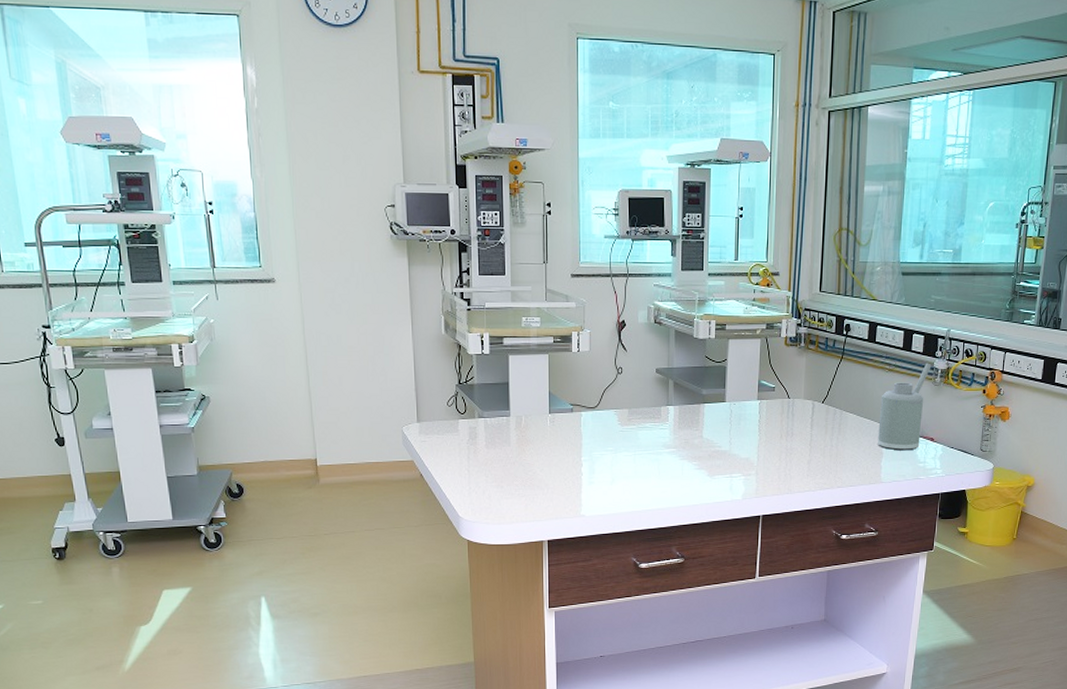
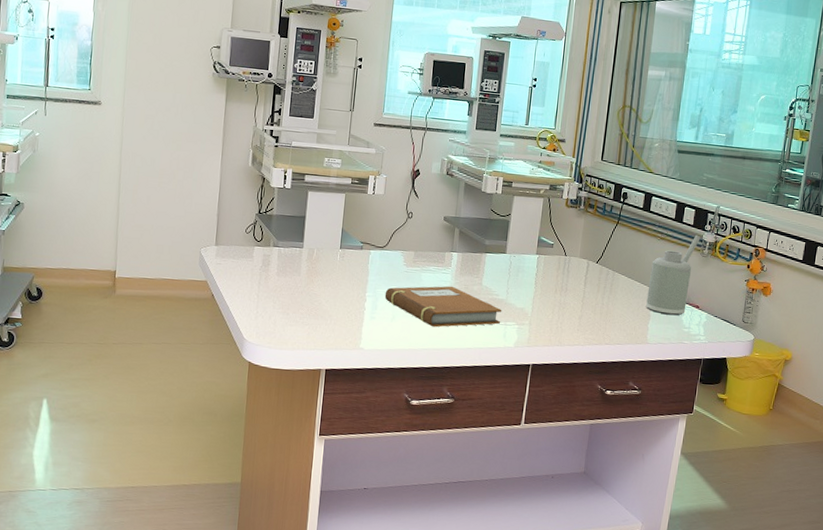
notebook: none [601,442,726,487] -> present [384,286,502,328]

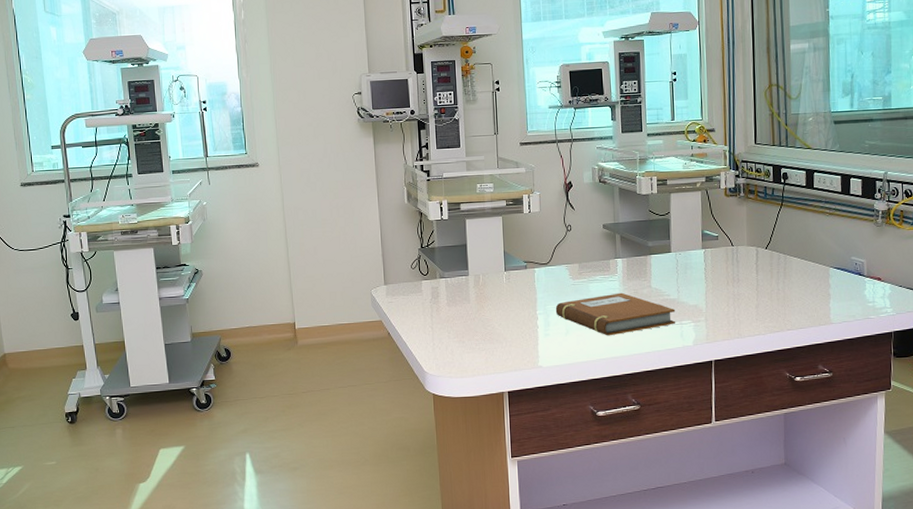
soap dispenser: present [646,235,701,316] -> none [823,205,872,292]

